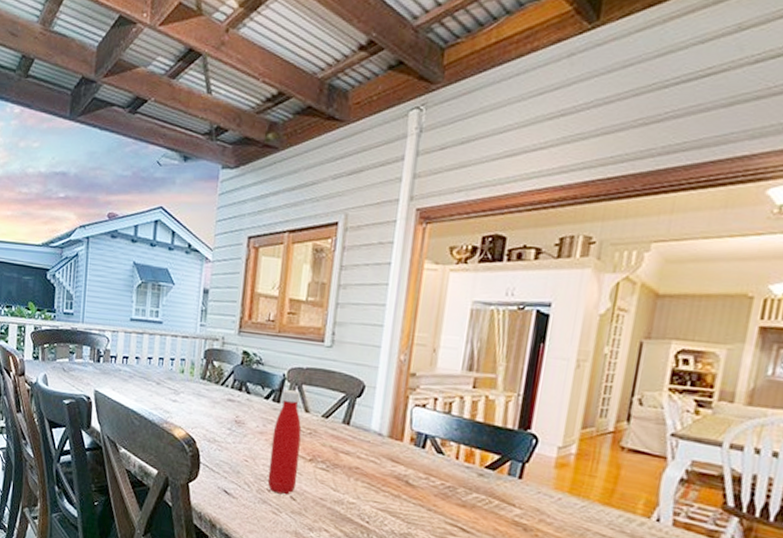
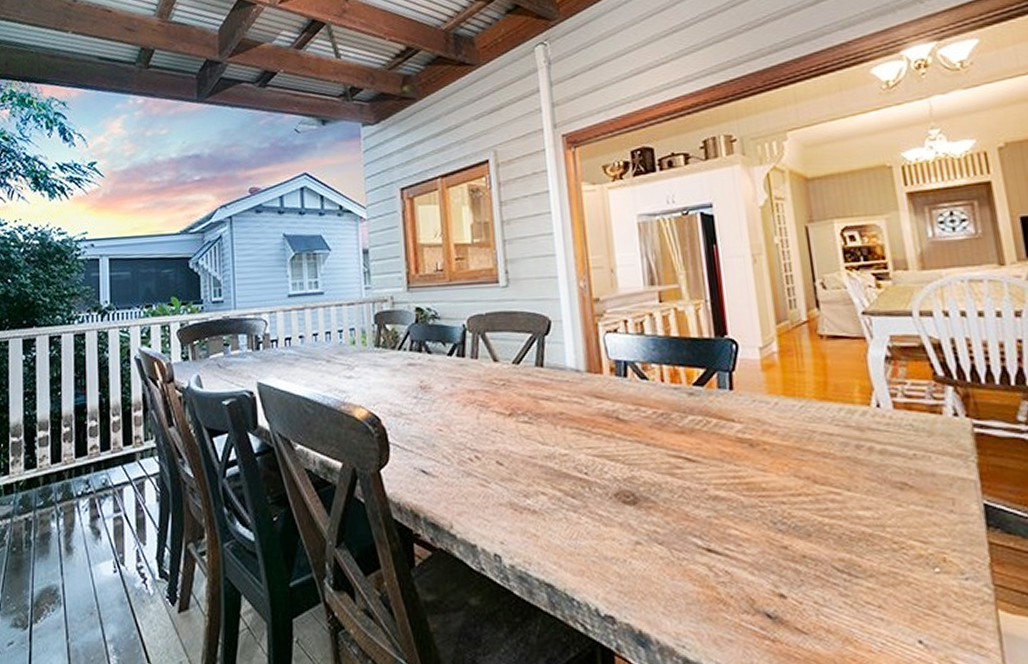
bottle: present [267,389,302,495] -> none [463,339,500,461]

